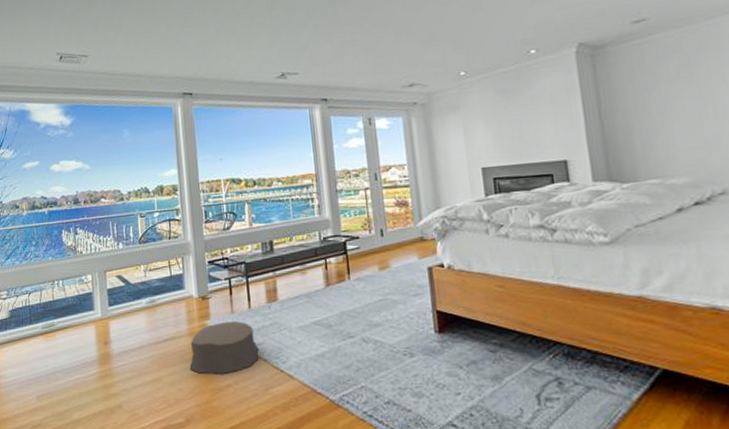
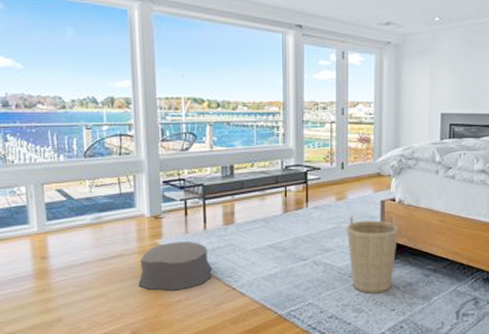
basket: none [393,282,453,374] -> present [346,215,399,293]

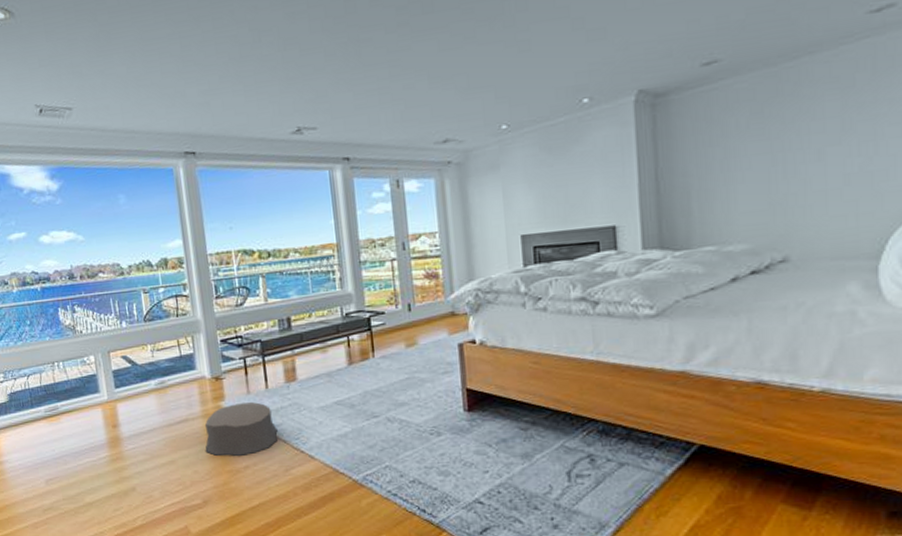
basket: present [346,215,399,293] -> none [420,359,484,453]

